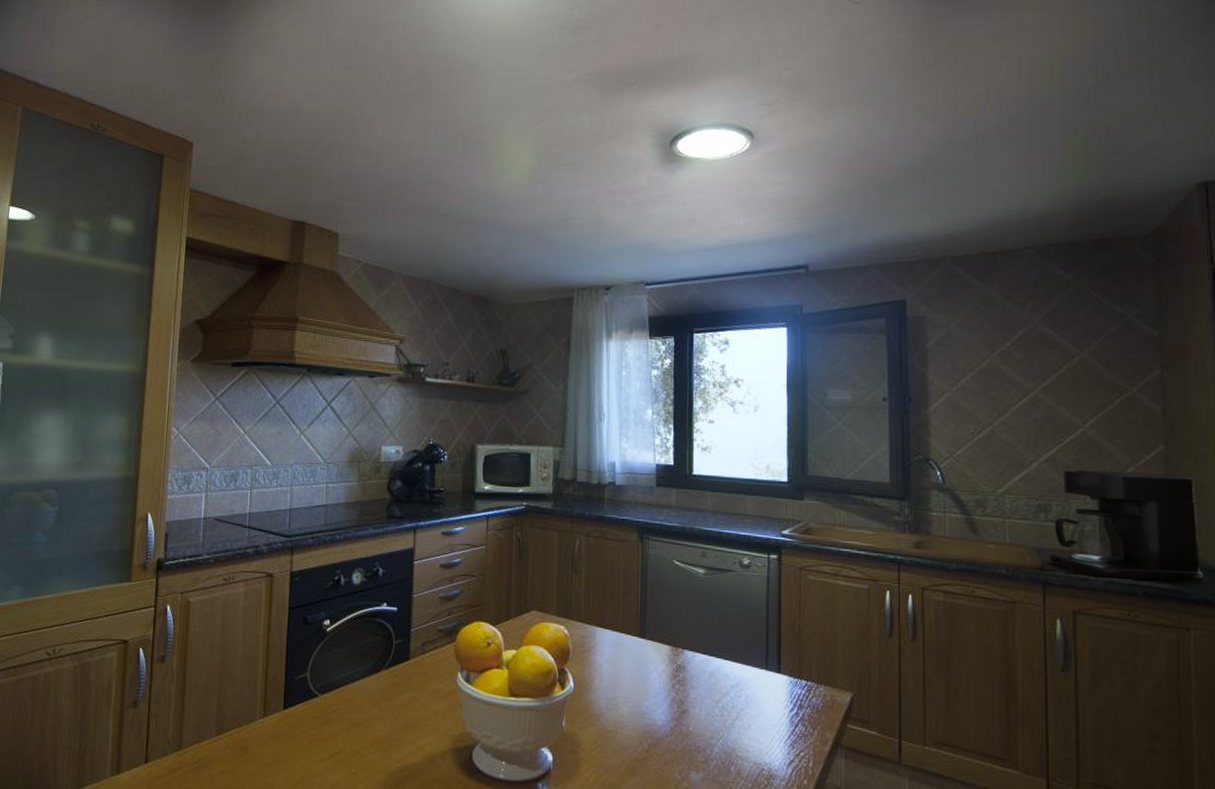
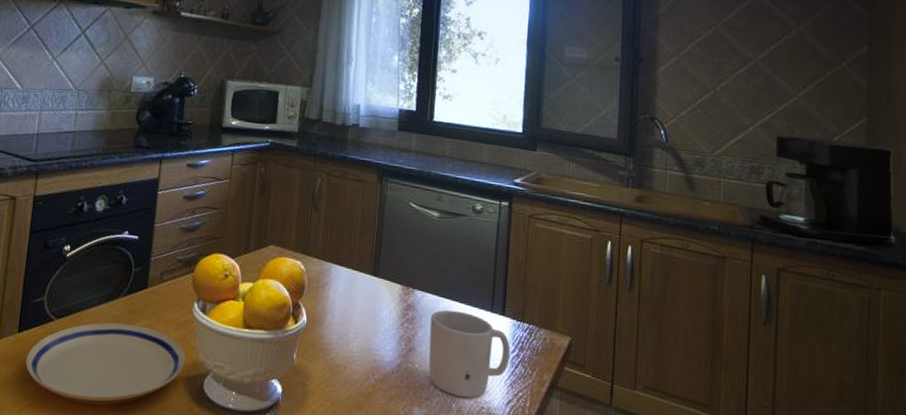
plate: none [293,696,452,780] -> present [25,322,186,406]
mug: none [702,669,789,761] -> present [428,310,511,399]

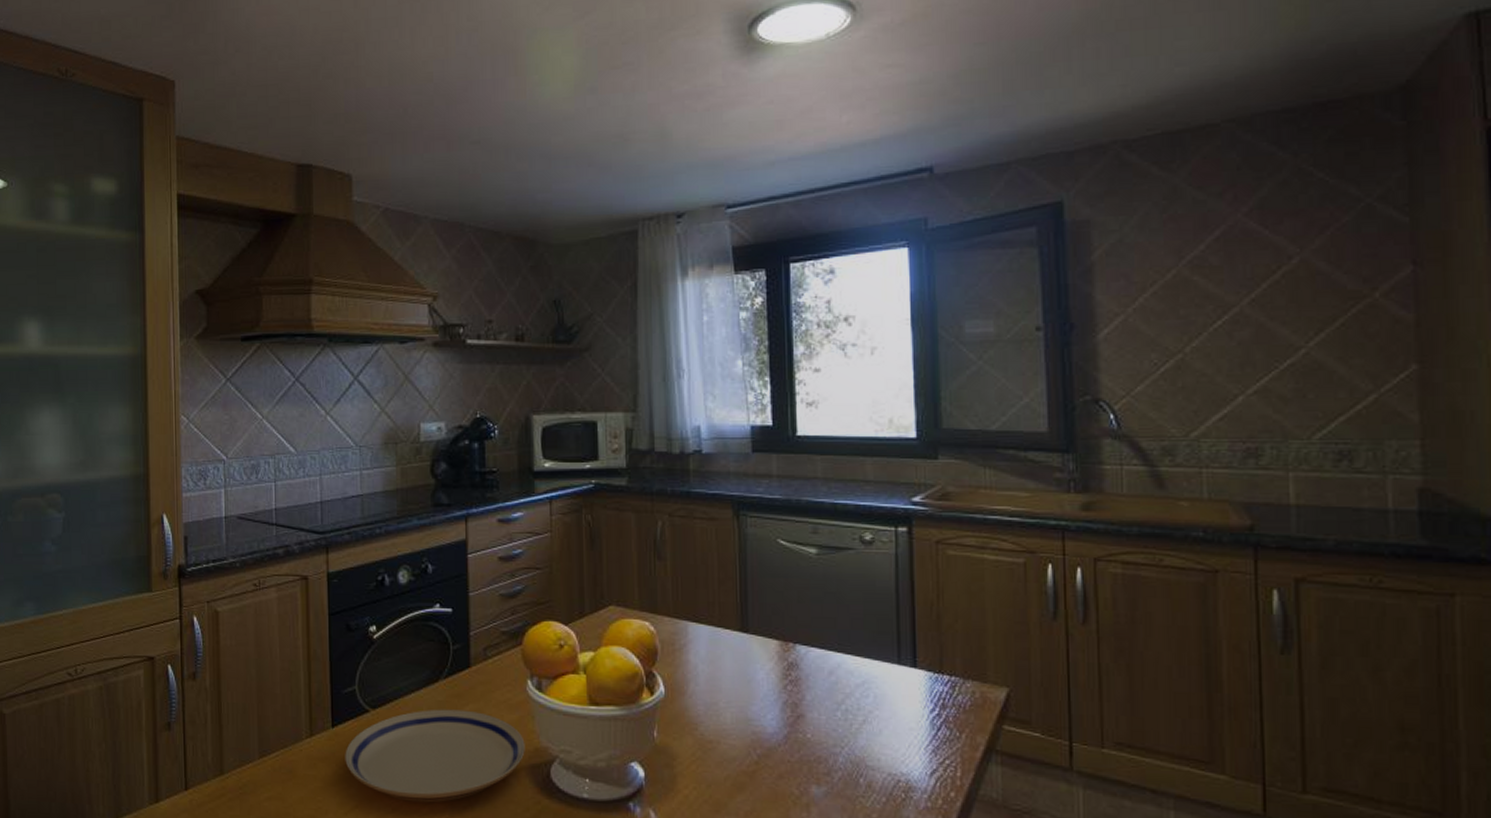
mug: present [428,310,511,399] -> none [820,666,929,771]
coffee maker: present [758,136,895,246] -> none [1261,400,1473,536]

